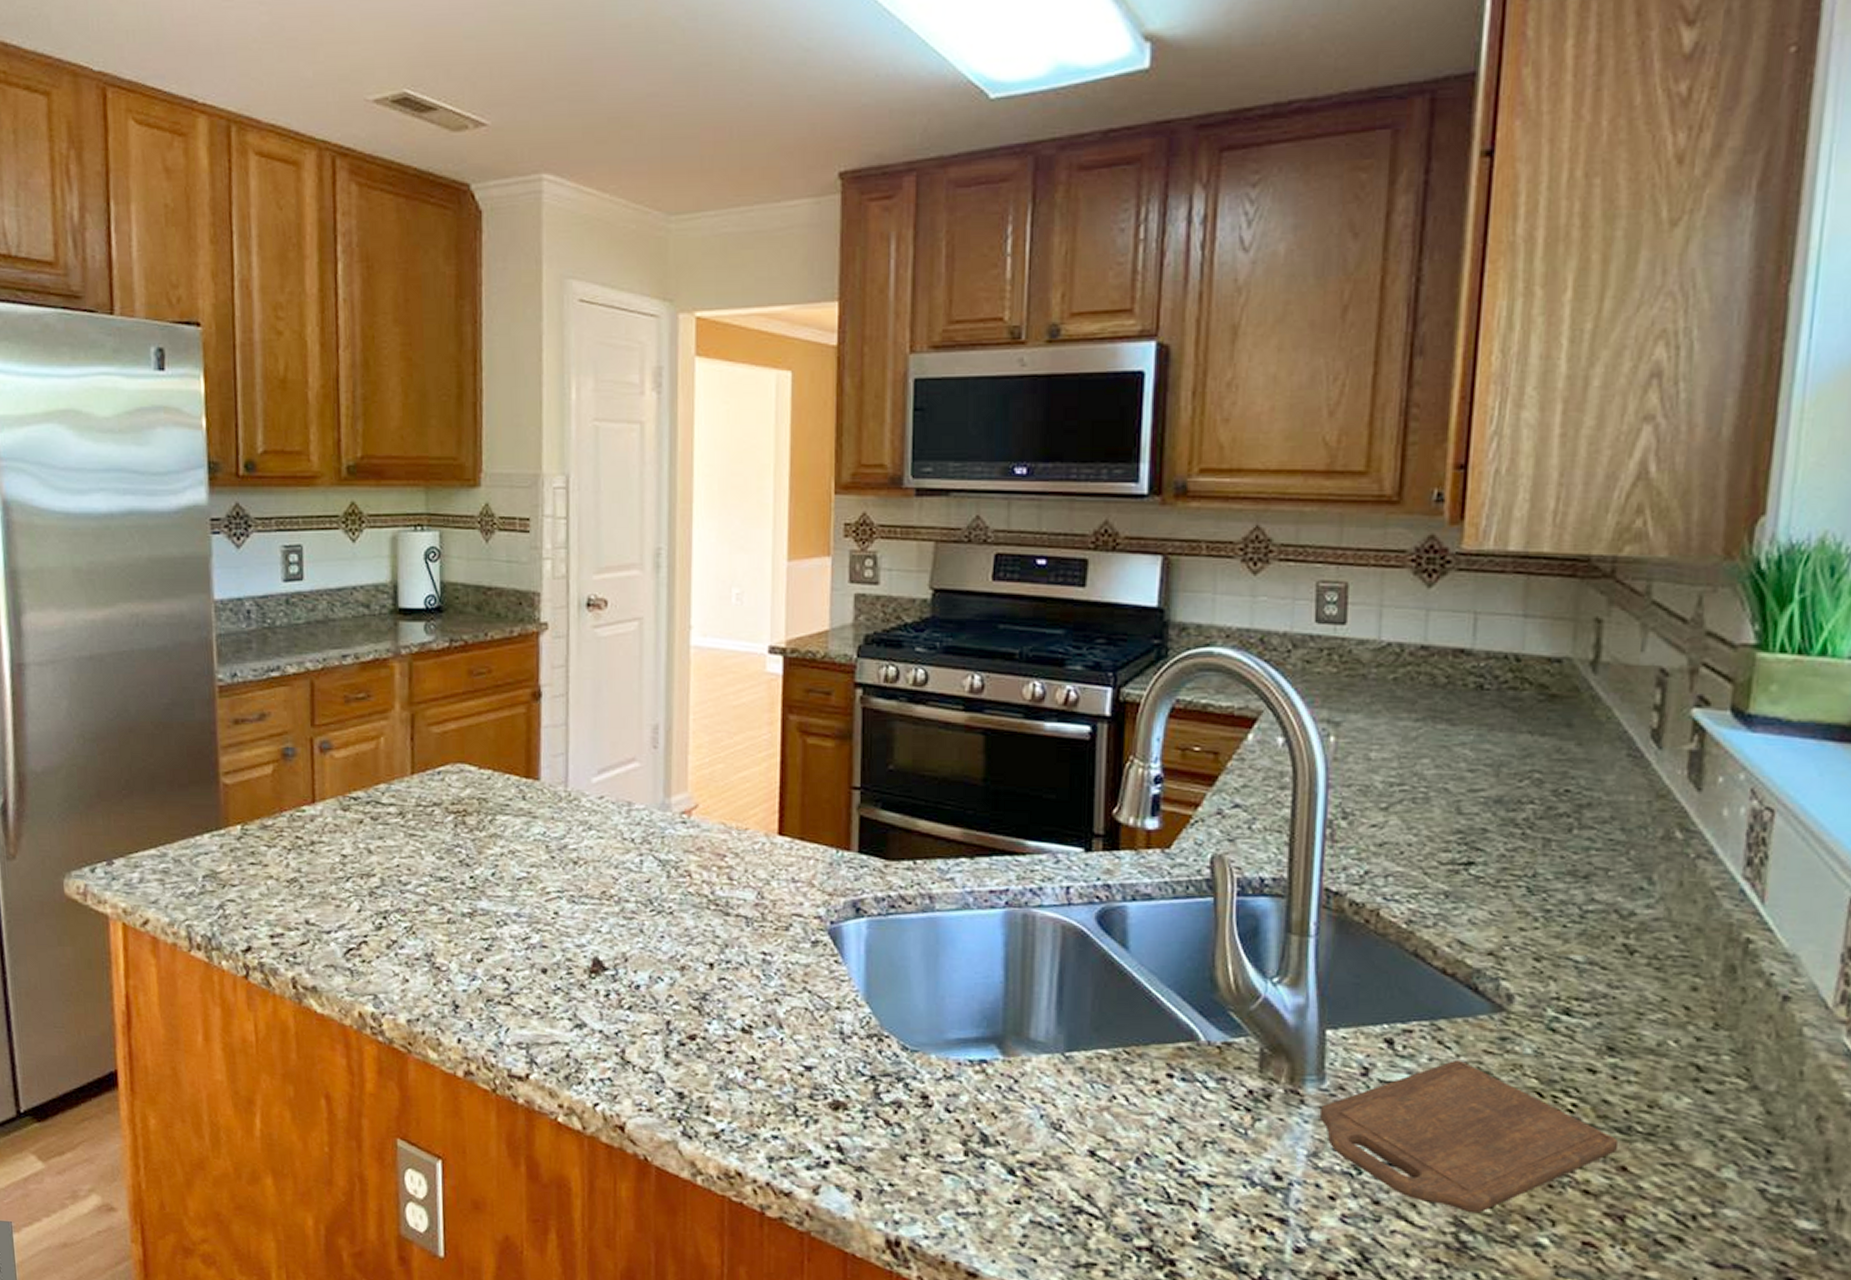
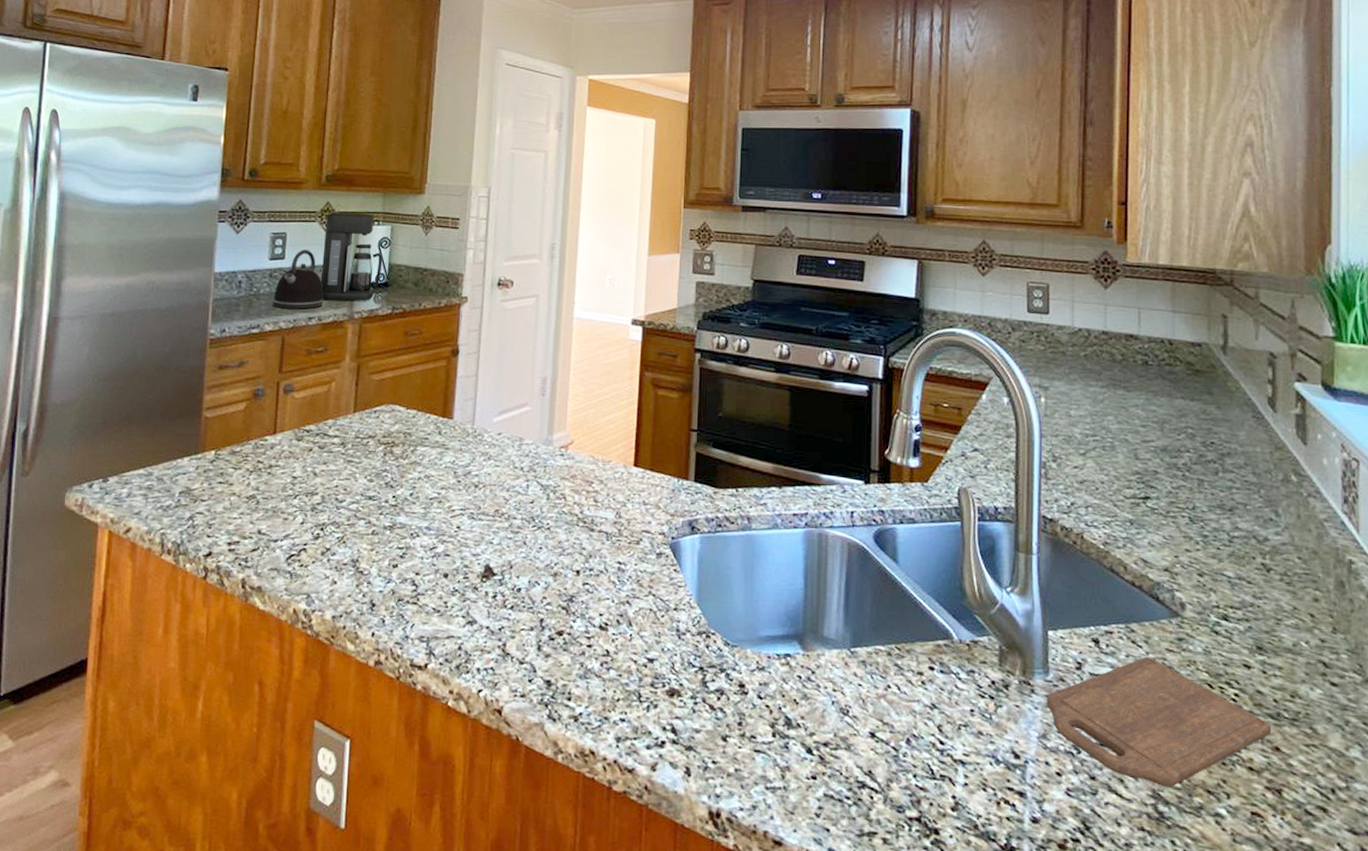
kettle: none [292,567,360,645] -> present [272,250,324,310]
coffee maker: none [352,514,432,633] -> present [320,211,383,301]

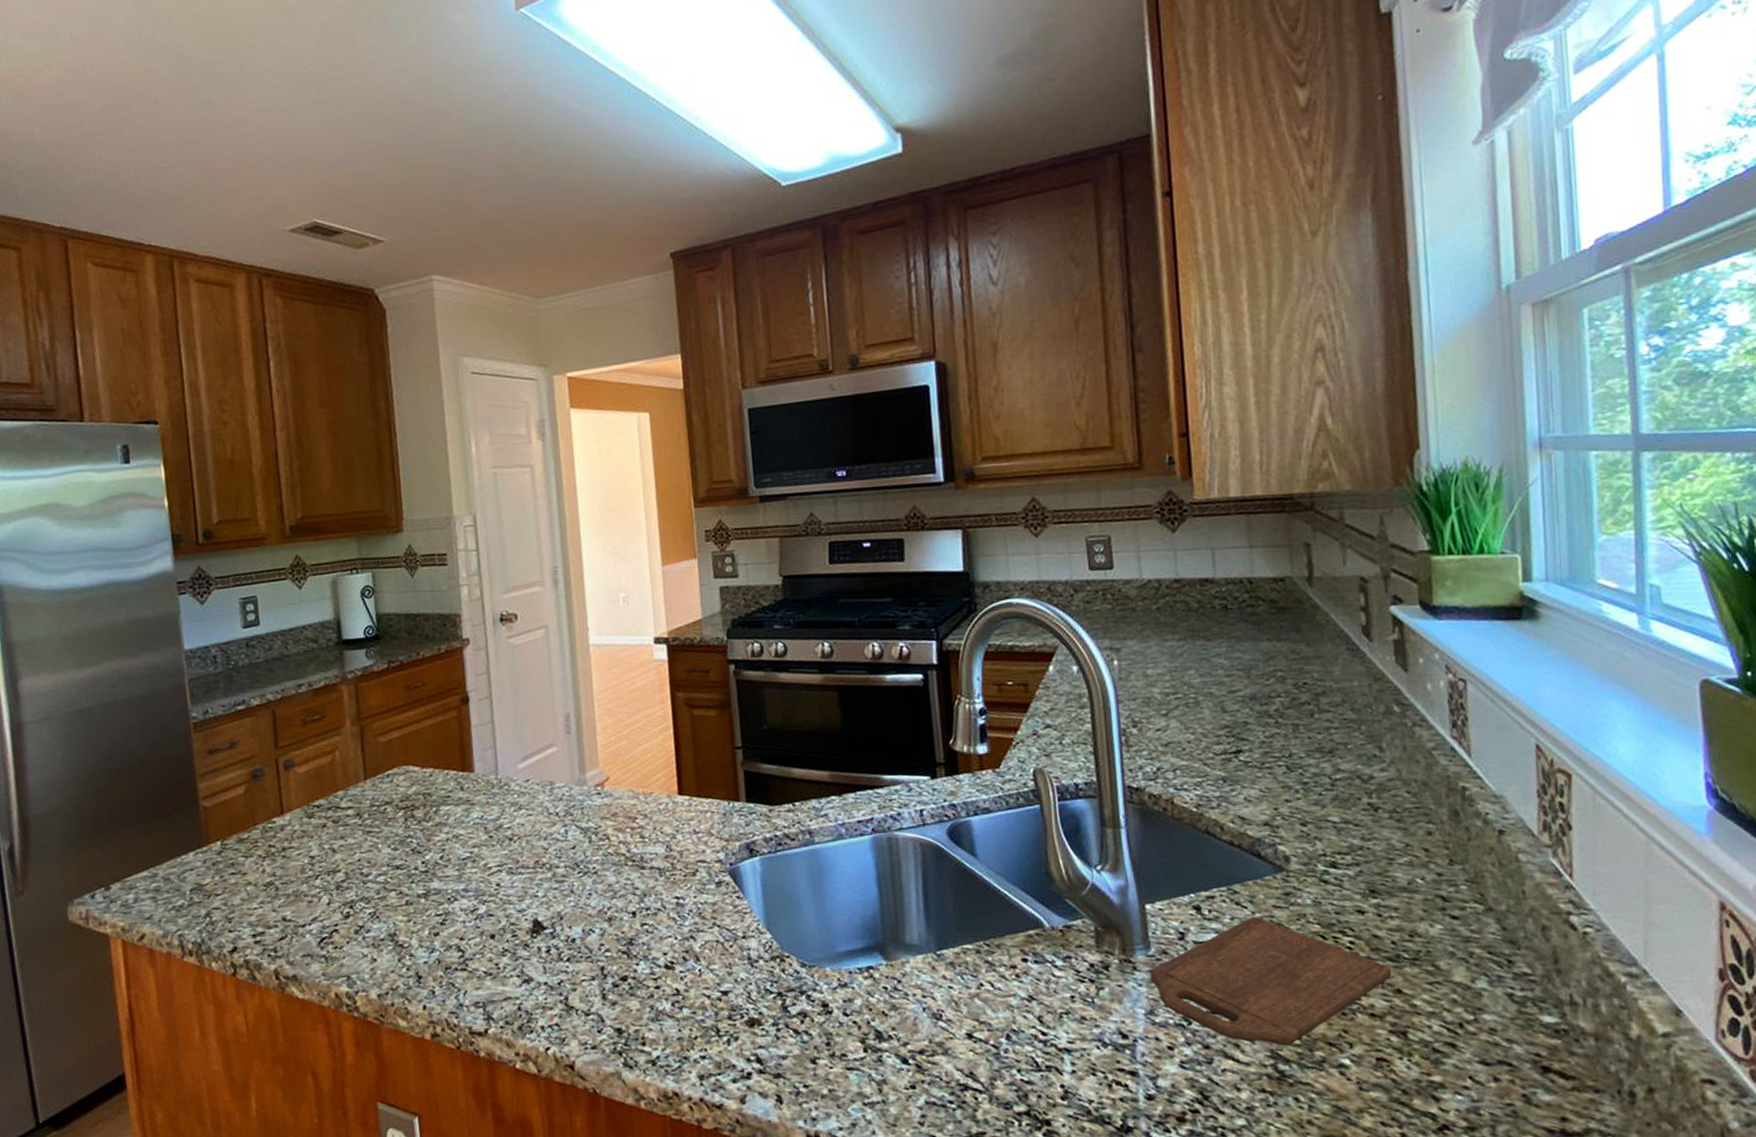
kettle: present [272,250,324,310] -> none [253,611,311,680]
coffee maker: present [320,211,383,301] -> none [298,562,370,664]

